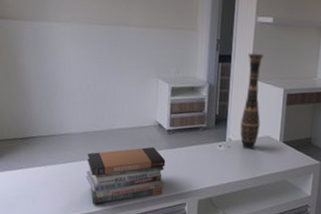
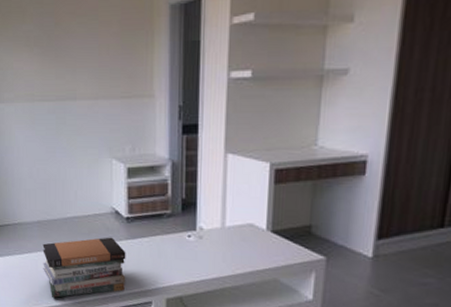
decorative vase: present [240,53,263,150] -> none [213,119,240,241]

